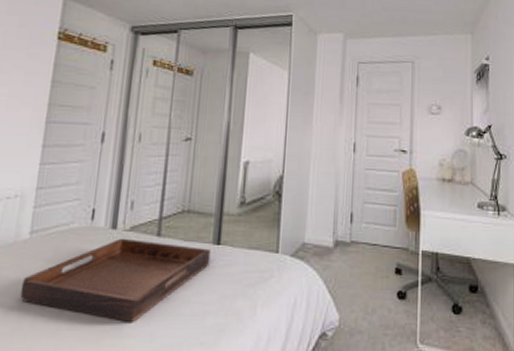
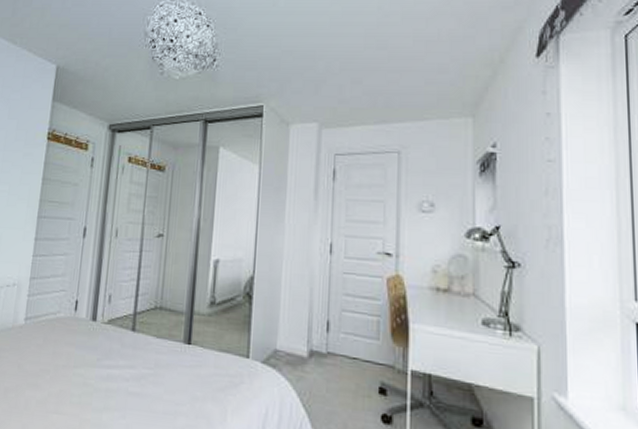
serving tray: present [20,238,211,323] -> none [17,330,182,415]

